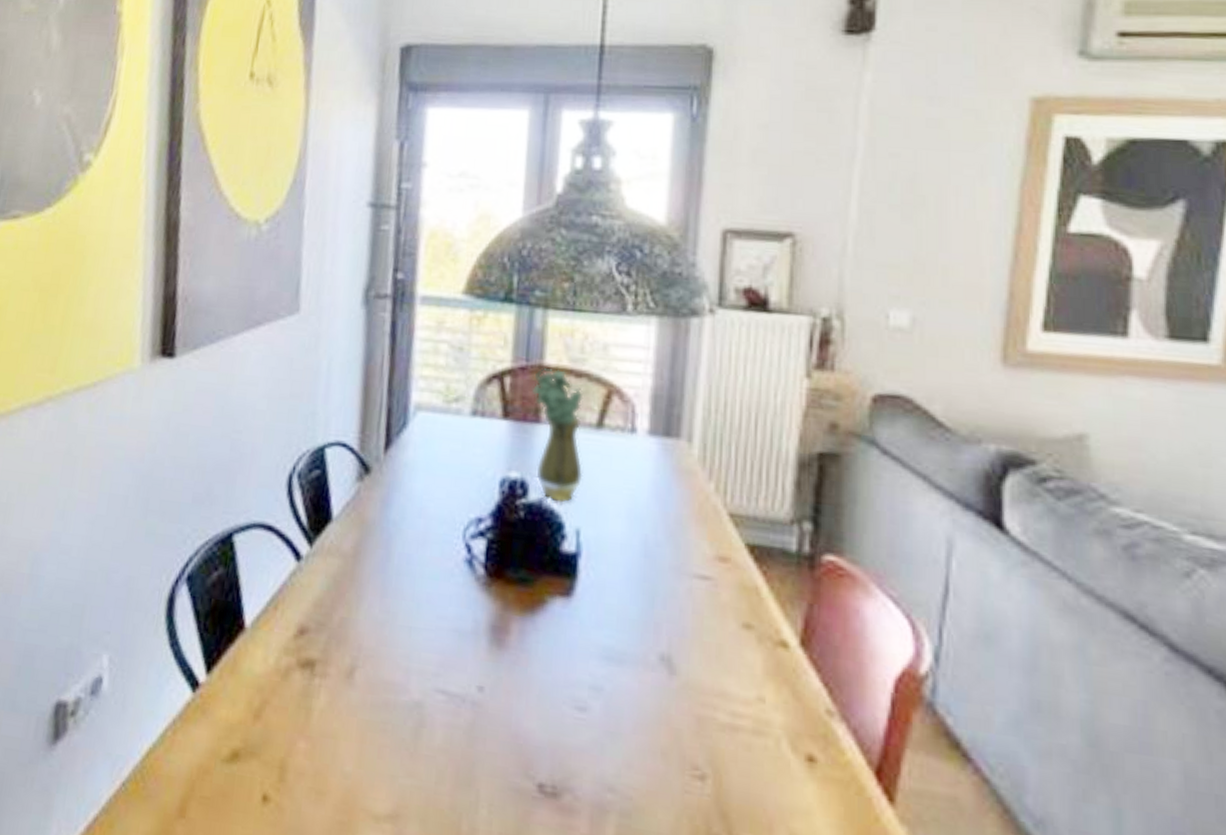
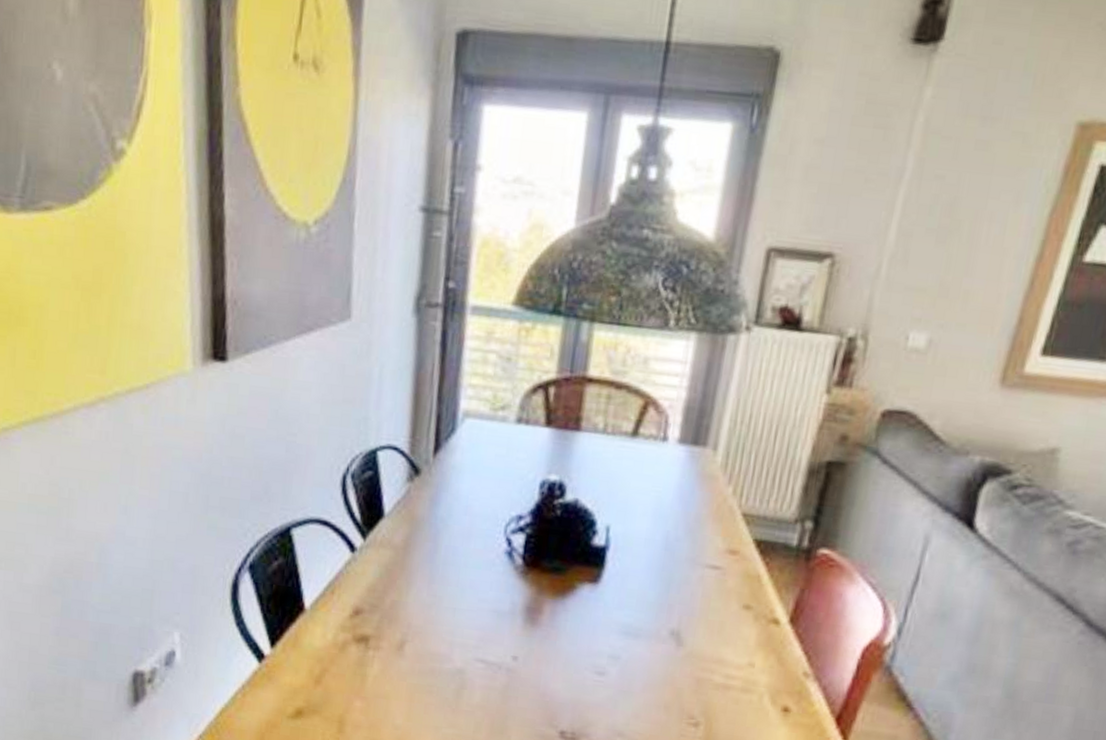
vase: present [532,365,584,502] -> none [573,376,622,502]

